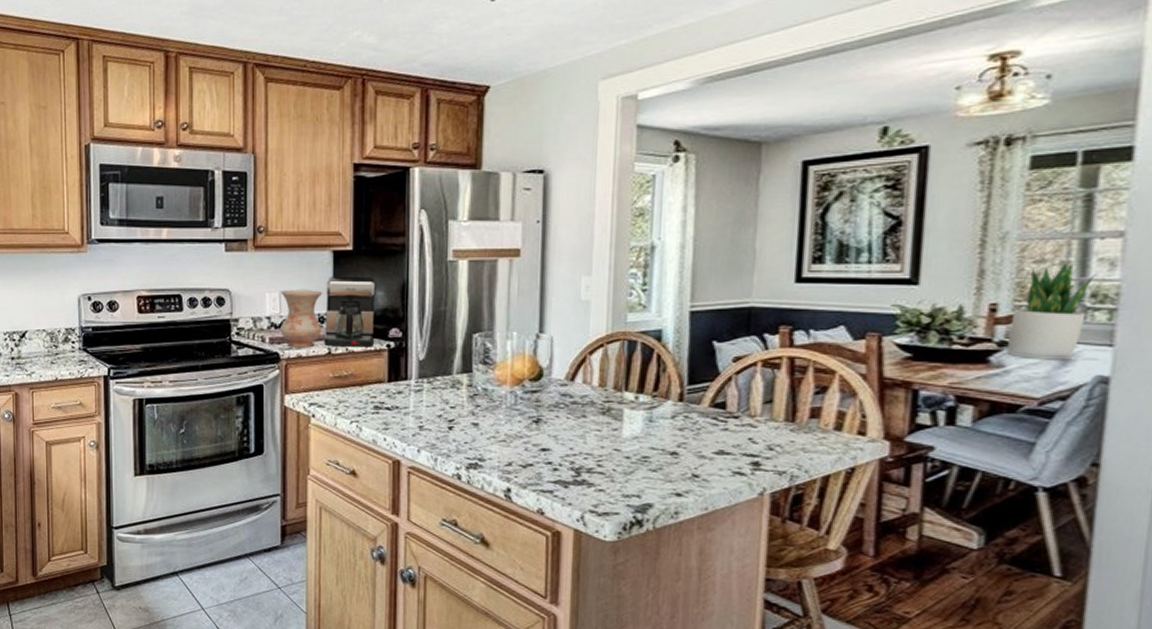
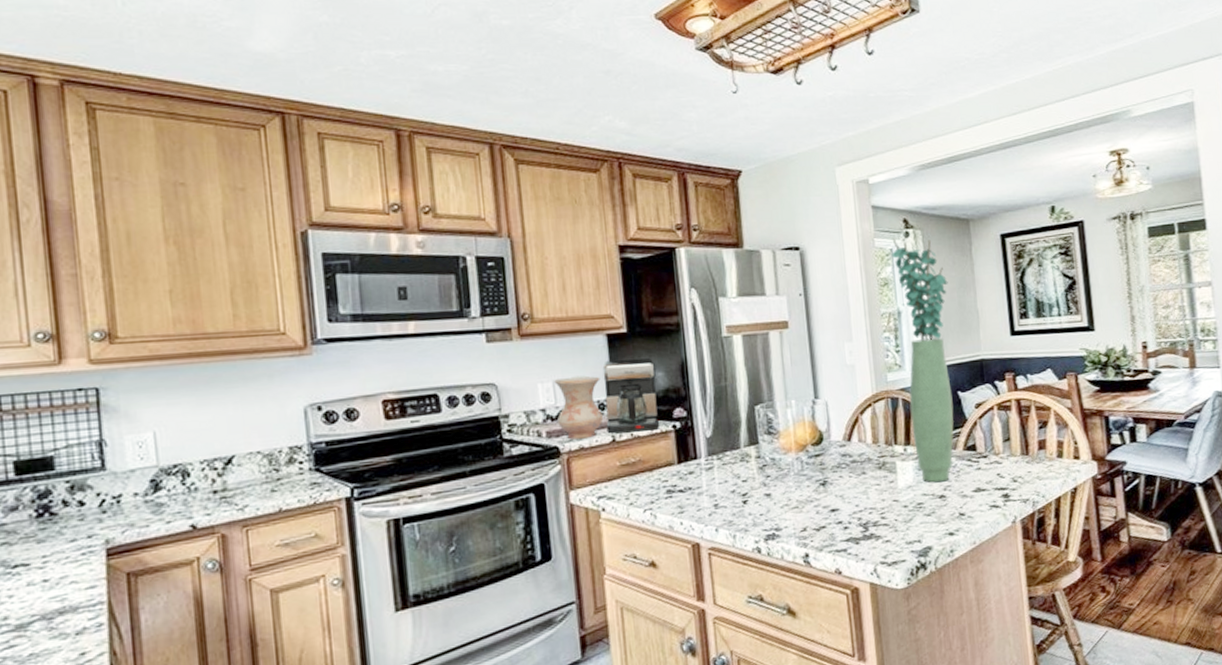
vase: none [648,163,721,438] -> present [892,239,954,483]
planter: present [1007,262,1098,360] -> none [1157,307,1202,383]

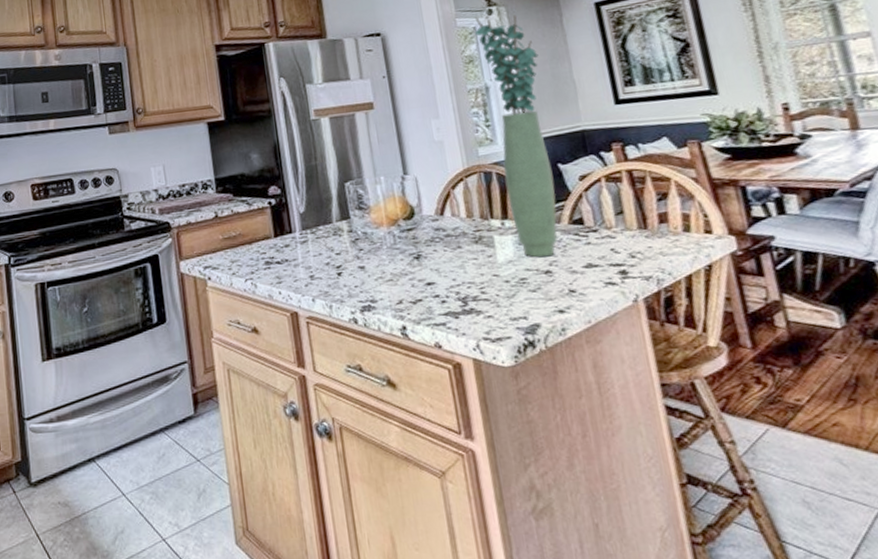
ceramic jug: present [554,375,603,440] -> none [164,159,206,216]
coffee maker: present [602,358,659,434] -> none [204,142,256,211]

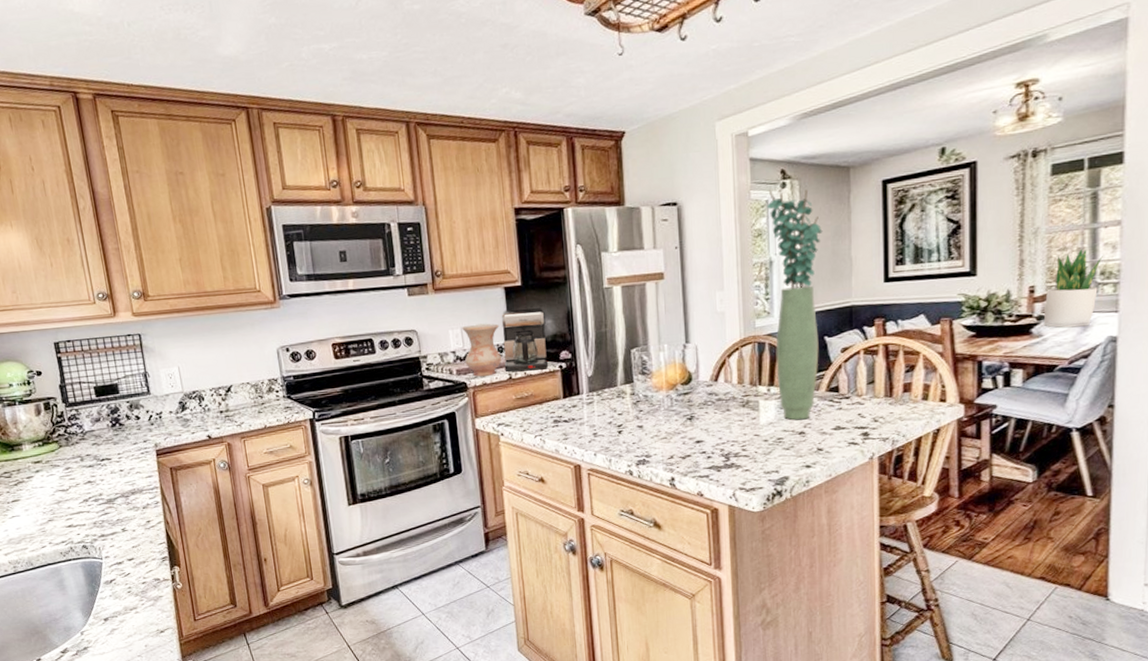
ceramic jug: none [164,159,206,216] -> present [462,323,501,377]
coffee maker: none [204,142,256,211] -> present [501,308,548,373]
planter: none [803,62,865,148] -> present [1044,249,1104,328]

